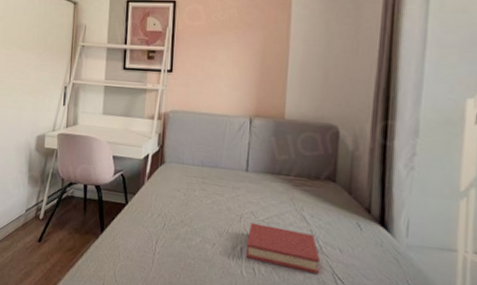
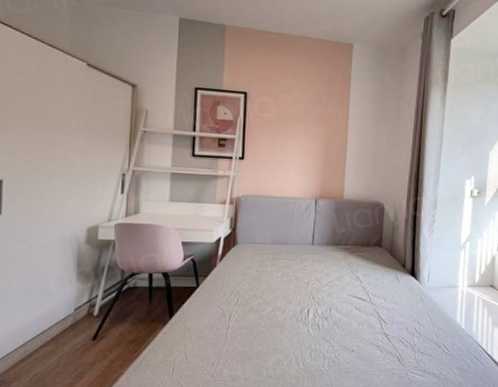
hardback book: present [246,222,320,274] -> none [312,287,369,320]

